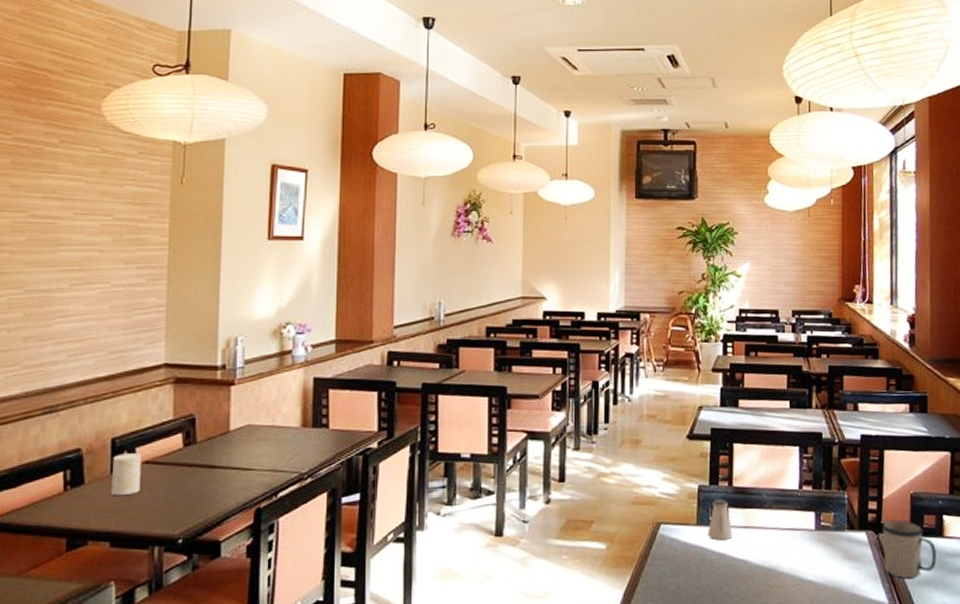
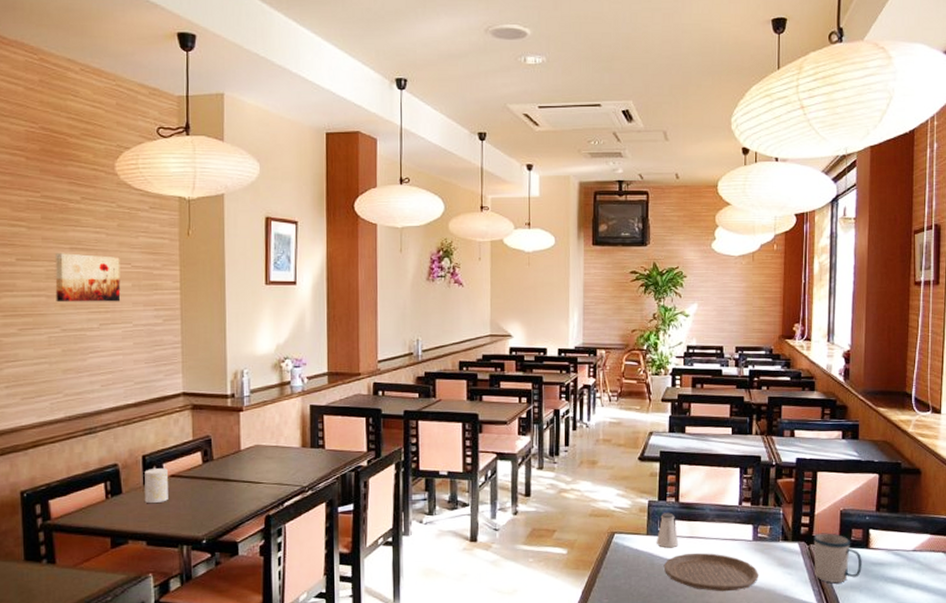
wall art: none [21,203,100,259] -> present [55,253,121,303]
plate: none [716,545,824,591] -> present [663,553,759,592]

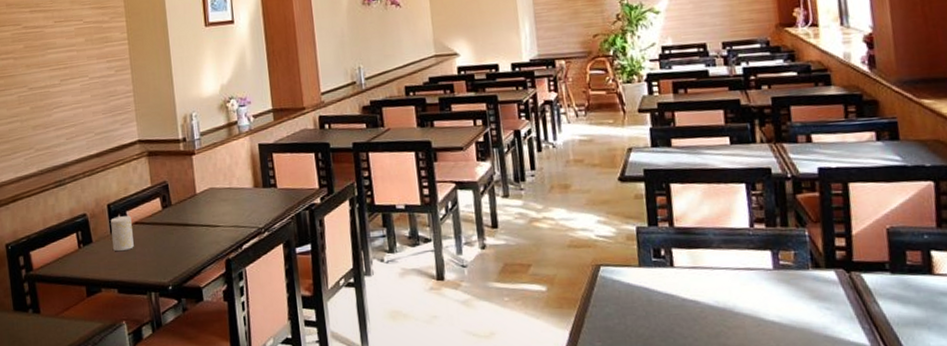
wall art: present [55,253,121,303] -> none [18,14,77,63]
saltshaker: present [656,512,679,547] -> none [651,239,680,281]
plate: present [663,553,759,592] -> none [663,285,788,332]
mug: present [813,533,862,584] -> none [854,256,927,320]

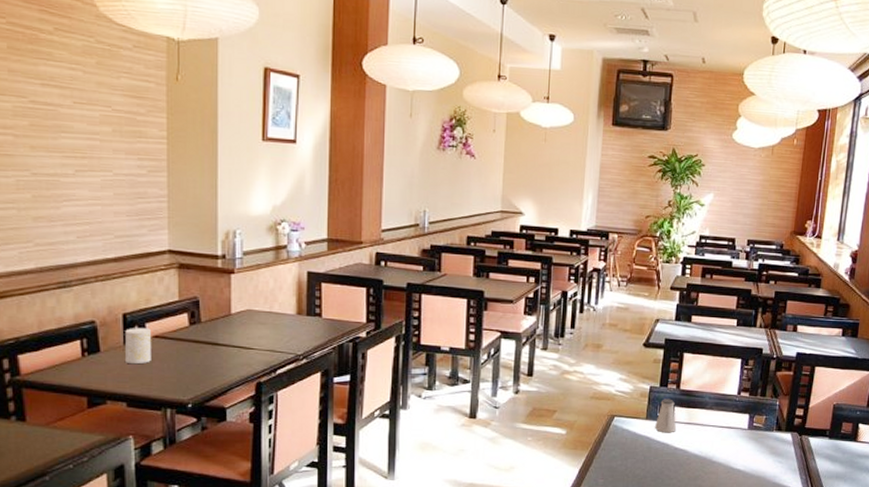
saltshaker: none [651,239,680,281] -> present [654,399,677,432]

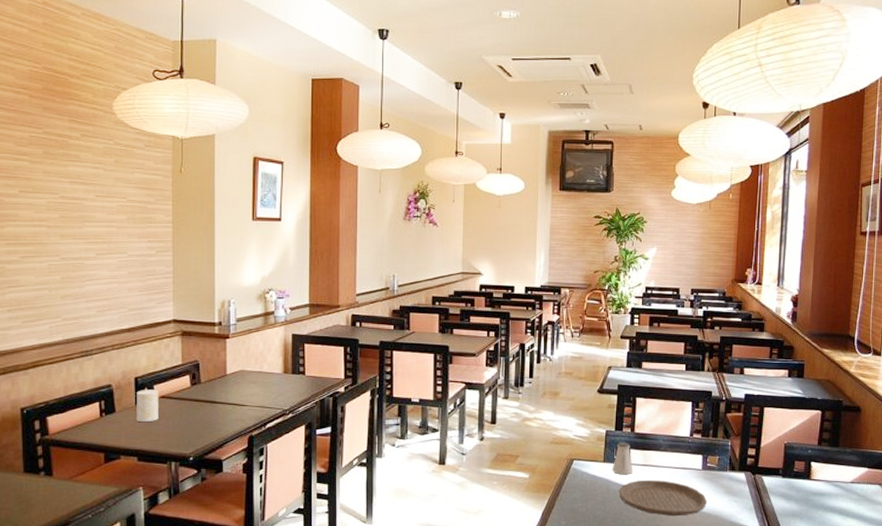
plate: none [660,439,752,477] -> present [618,480,708,517]

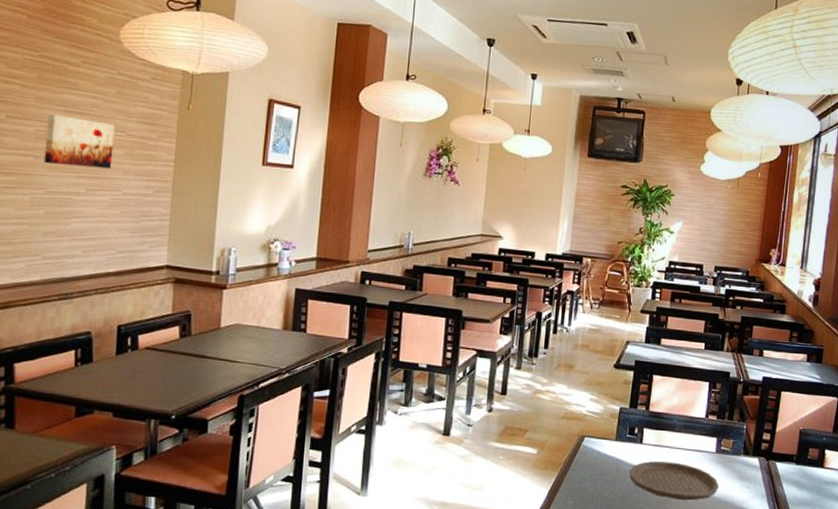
wall art: none [55,186,117,233] -> present [43,114,115,169]
cup: present [136,390,159,423] -> none [116,339,144,375]
saltshaker: present [612,442,633,474] -> none [623,420,646,454]

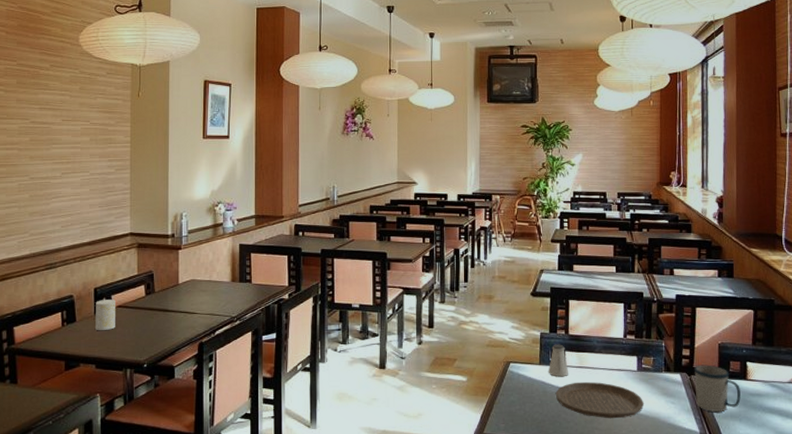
wall art: present [43,114,115,169] -> none [26,112,81,155]
cup: none [116,339,144,375] -> present [95,299,117,331]
saltshaker: none [623,420,646,454] -> present [548,344,569,376]
mug: none [770,450,816,499] -> present [694,364,741,413]

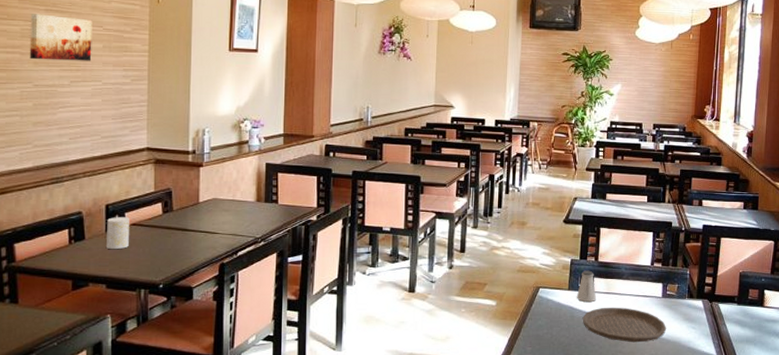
wall art: none [26,112,81,155] -> present [29,14,92,61]
mug: present [694,364,741,413] -> none [714,292,757,337]

